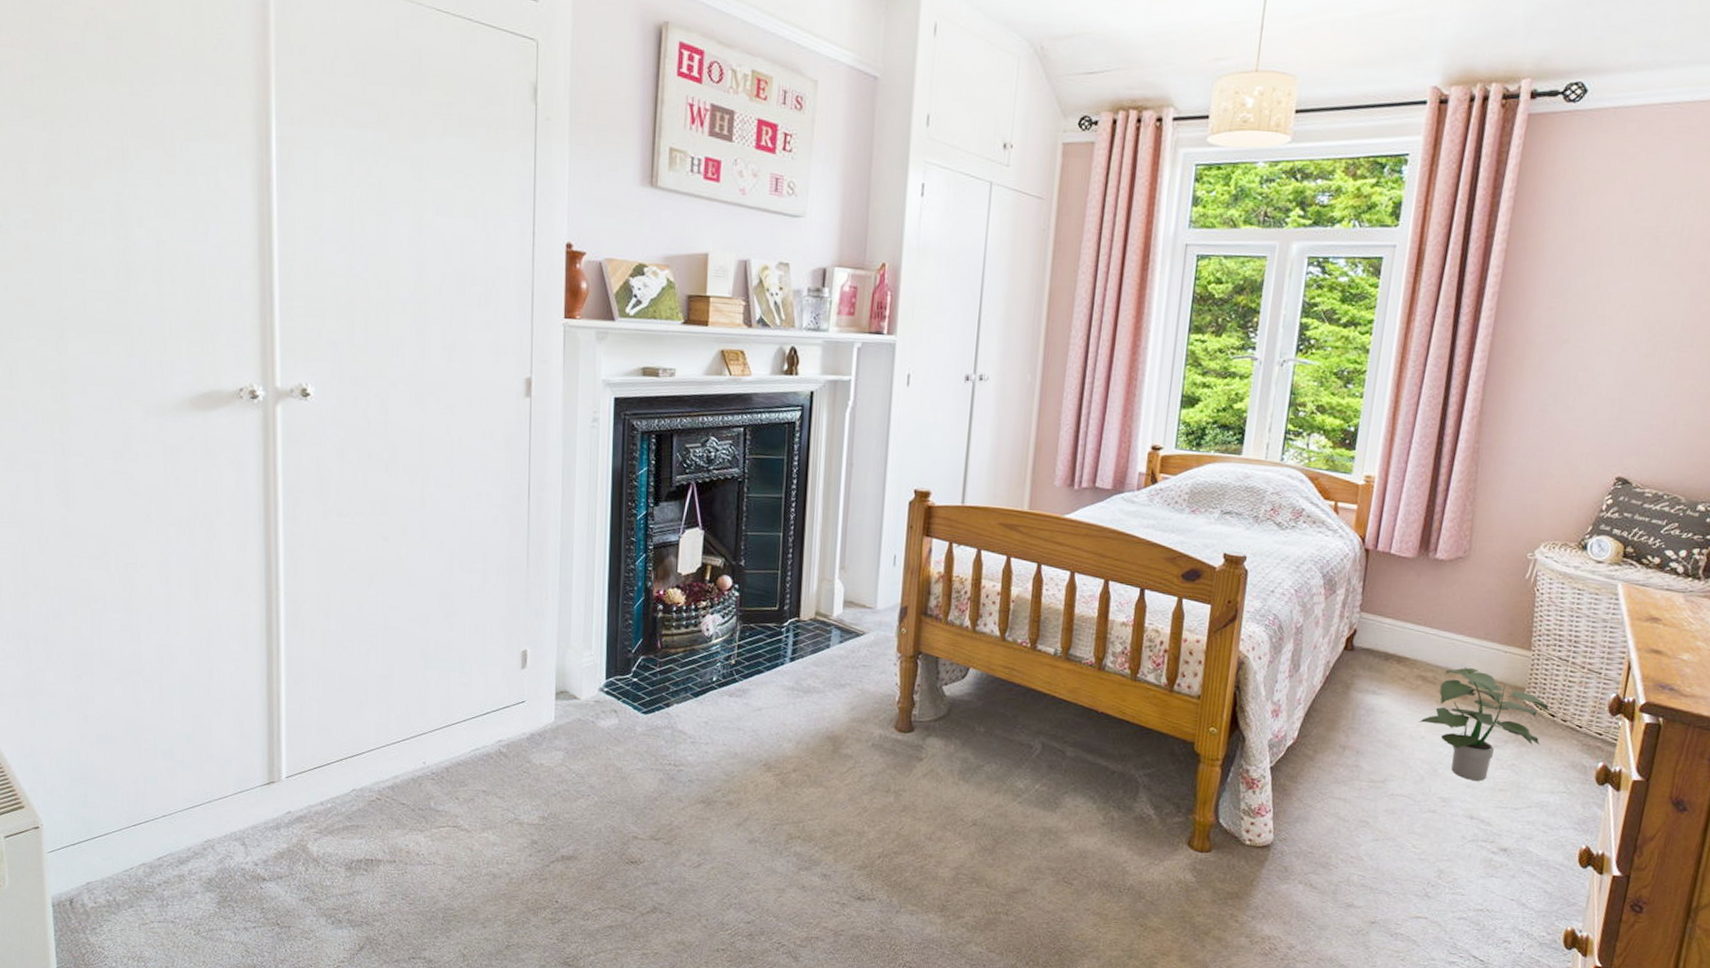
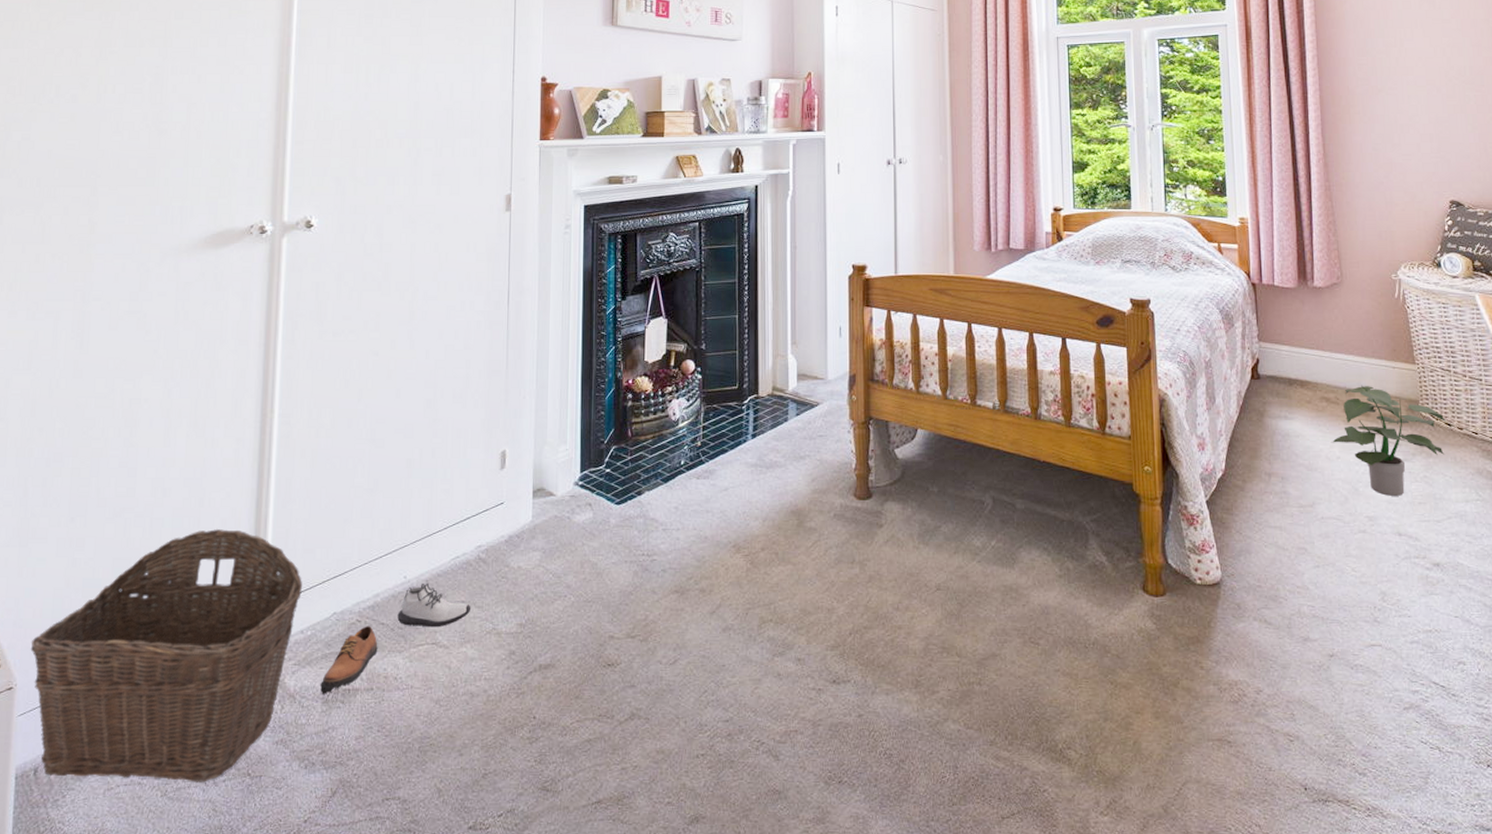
wicker basket: none [51,699,319,927] -> present [30,528,302,783]
shoe: none [343,804,399,862] -> present [320,626,378,694]
shoe: none [417,771,493,813] -> present [397,584,471,628]

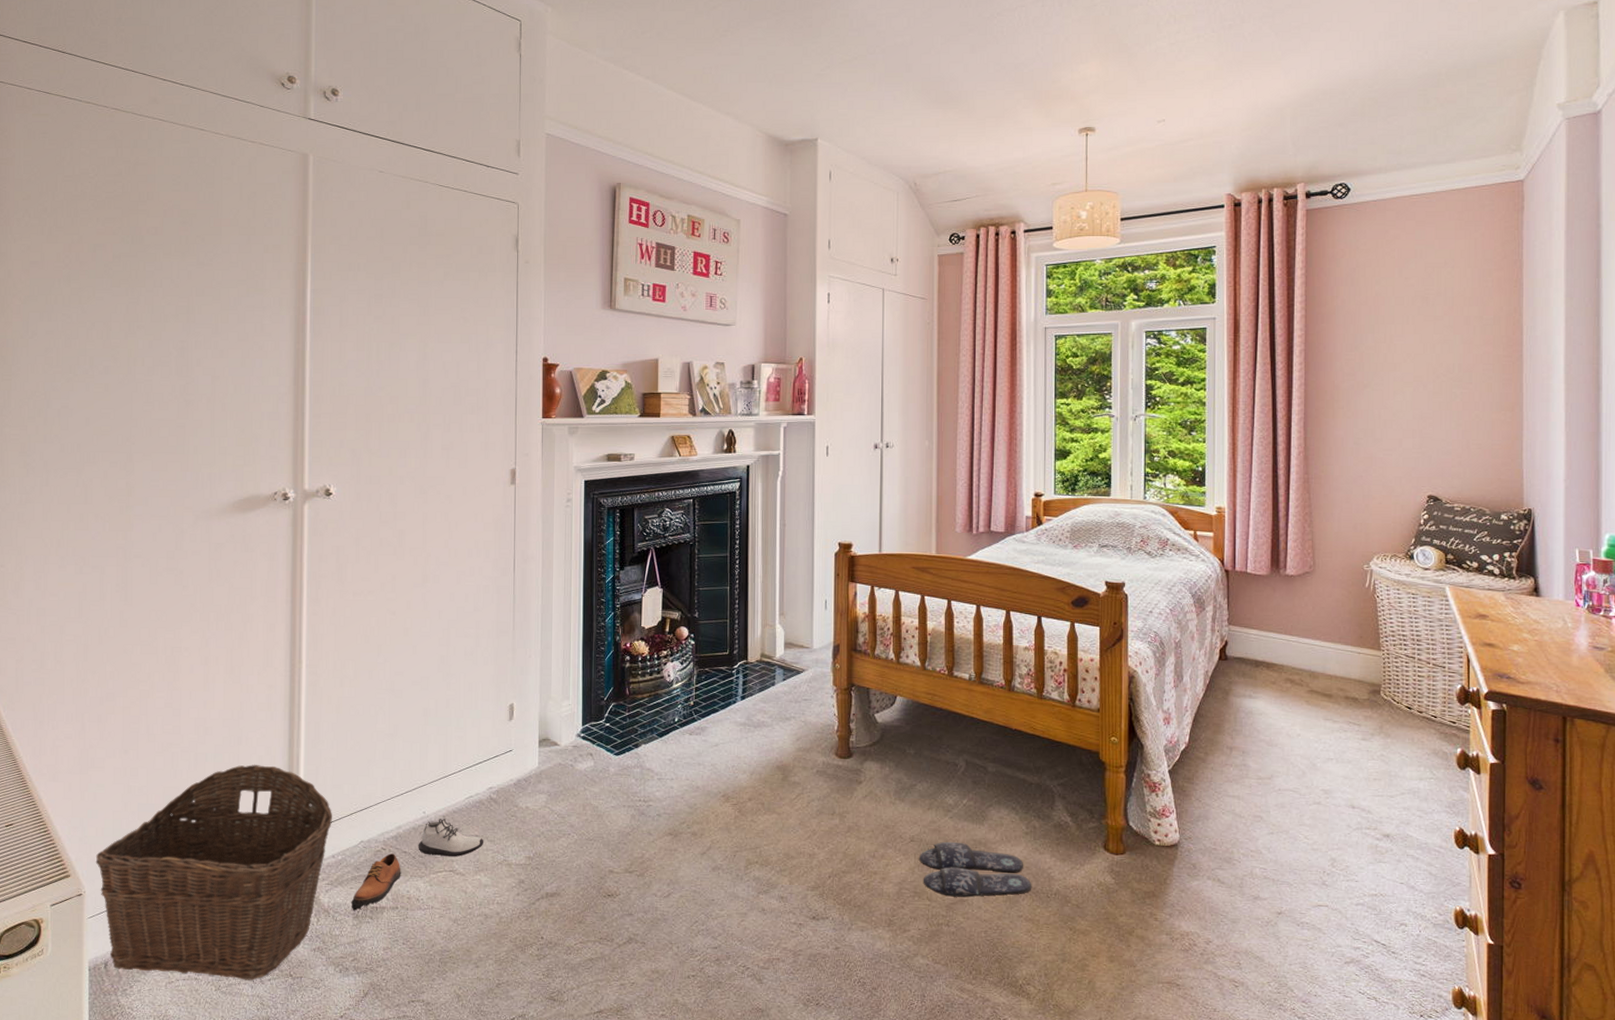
slippers: none [947,588,1069,651] -> present [919,841,1032,897]
potted plant: present [1331,385,1447,496] -> none [1292,668,1407,772]

